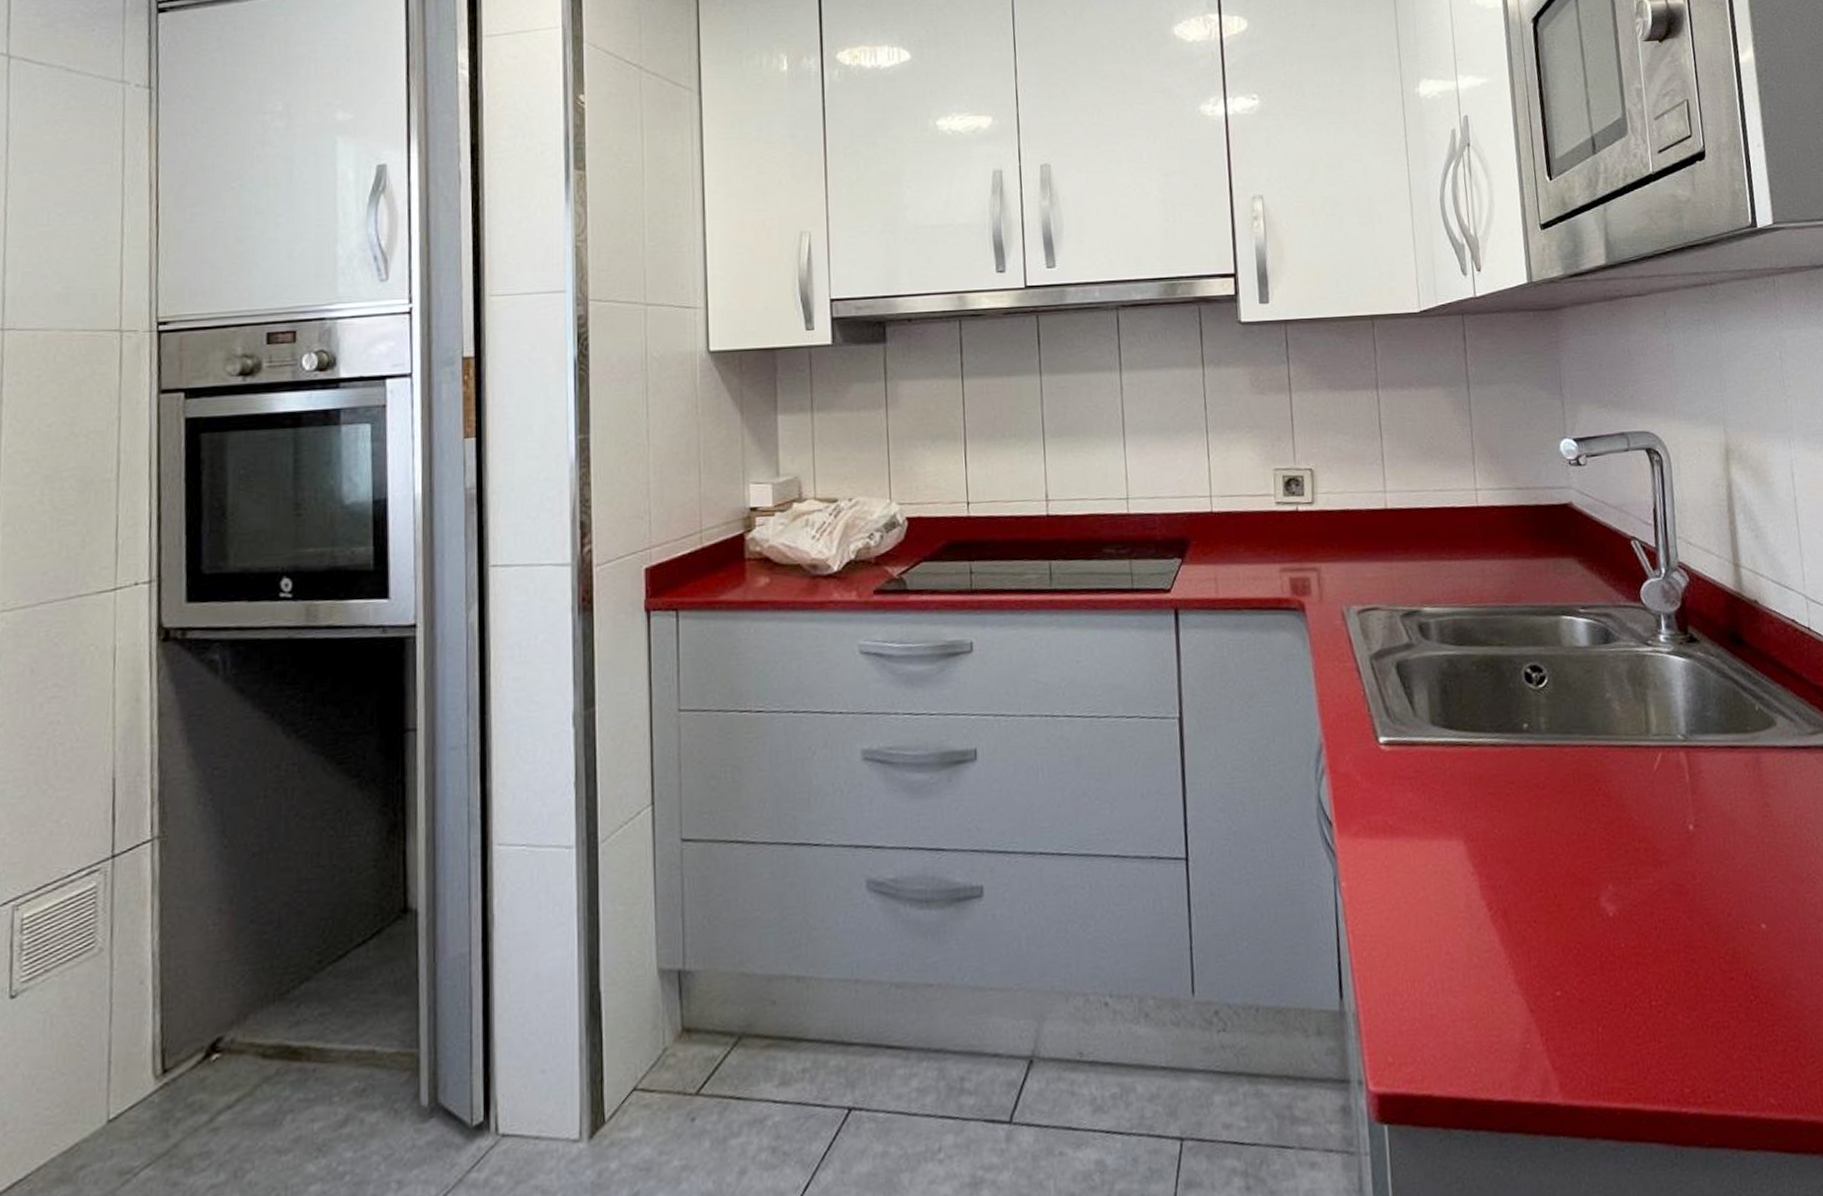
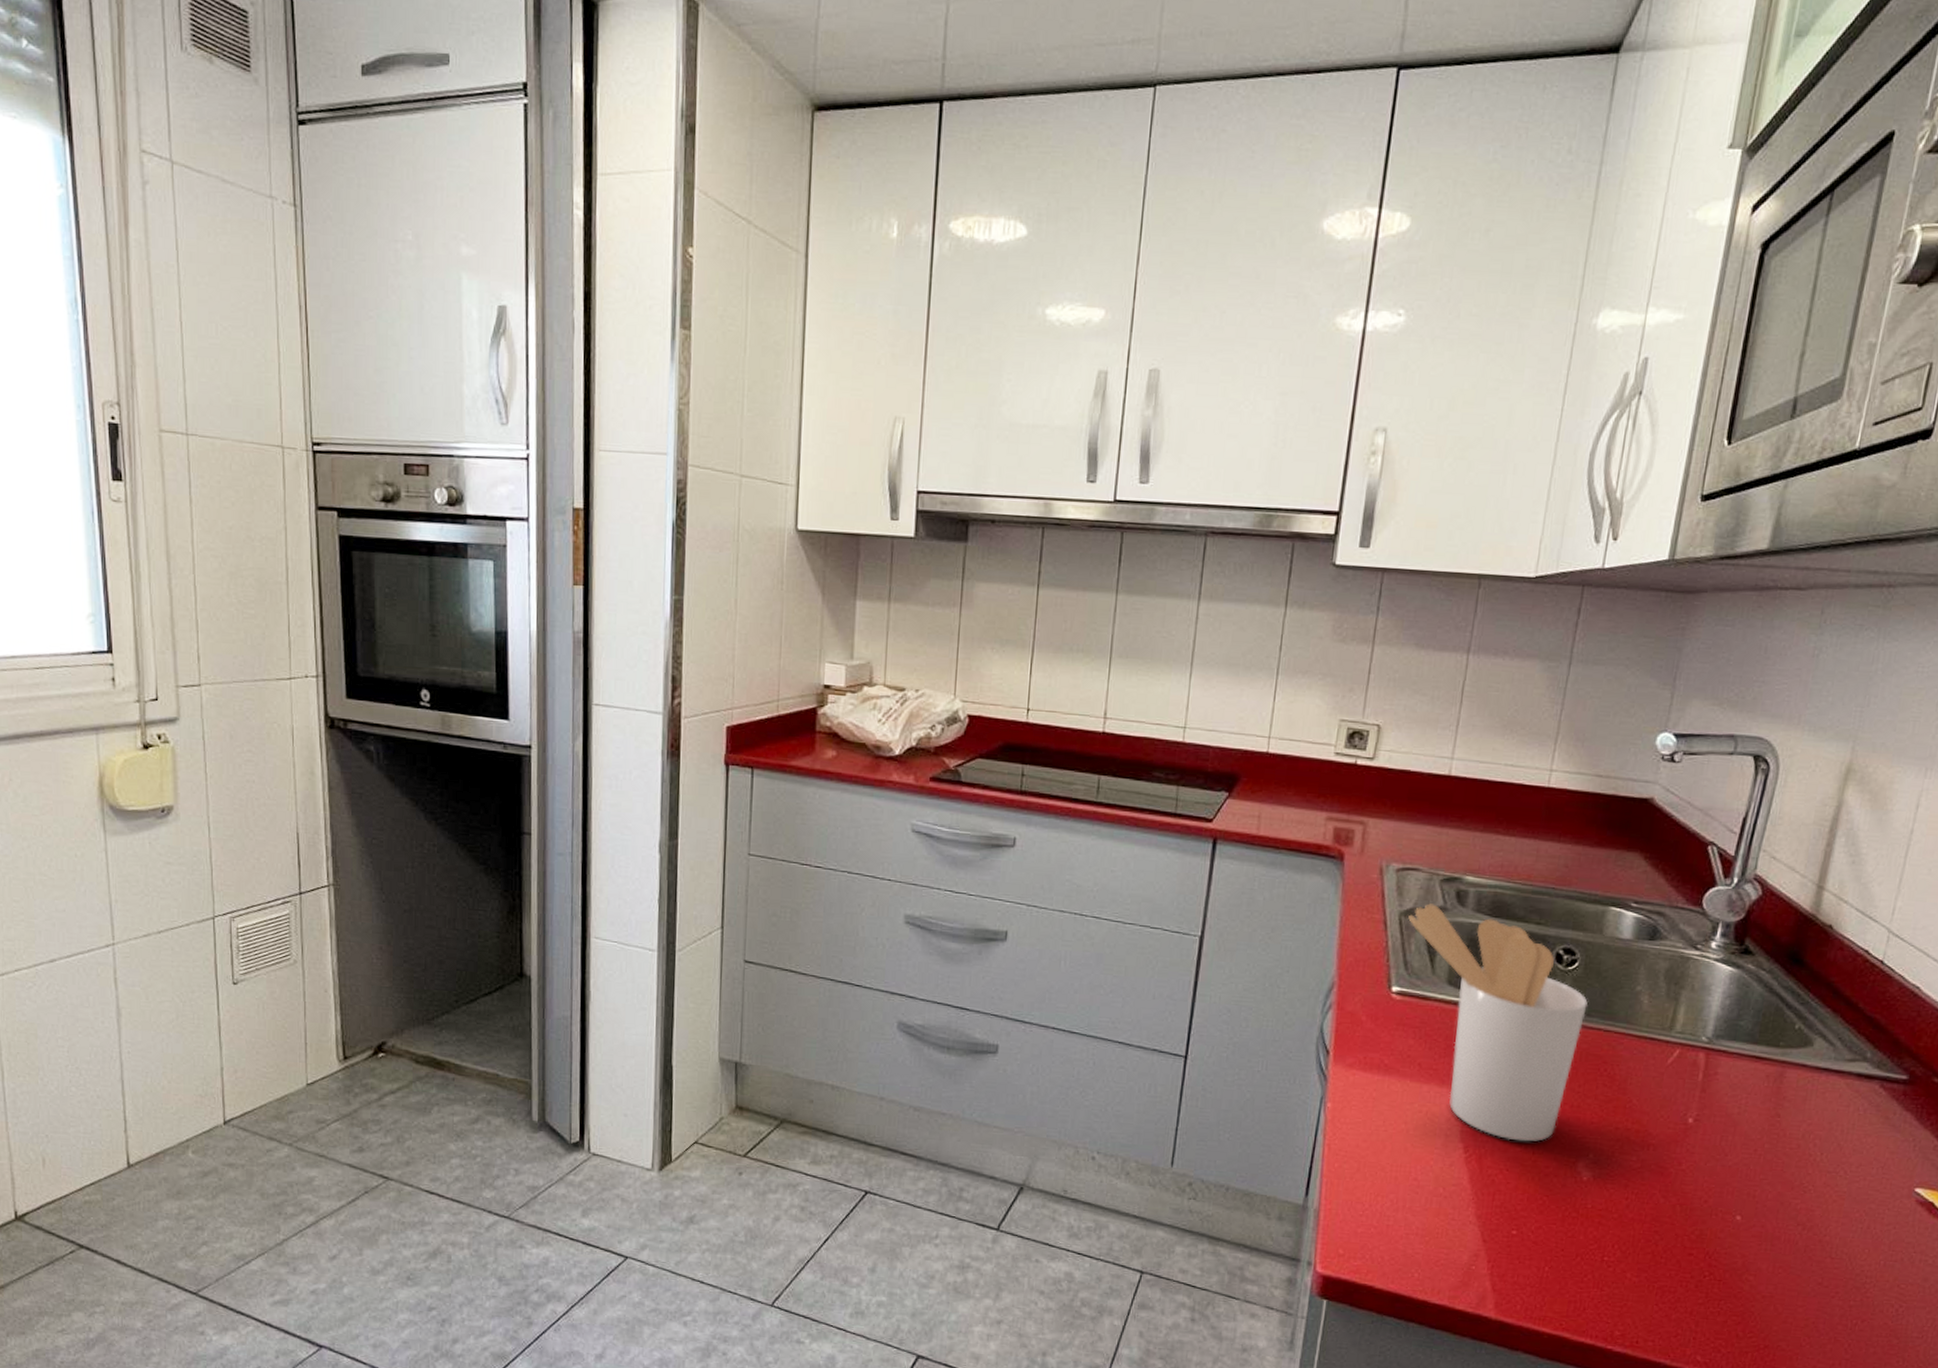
utensil holder: none [1379,642,1570,887] -> present [1408,903,1588,1142]

